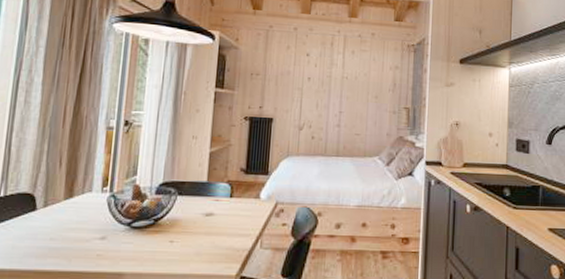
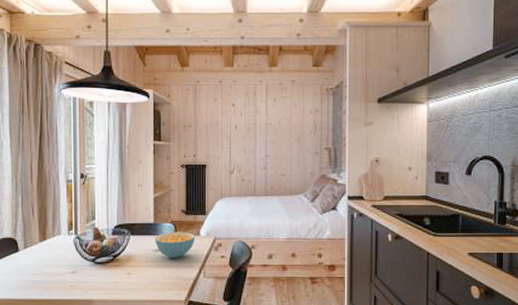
cereal bowl: none [205,193,254,224] -> present [154,232,195,258]

